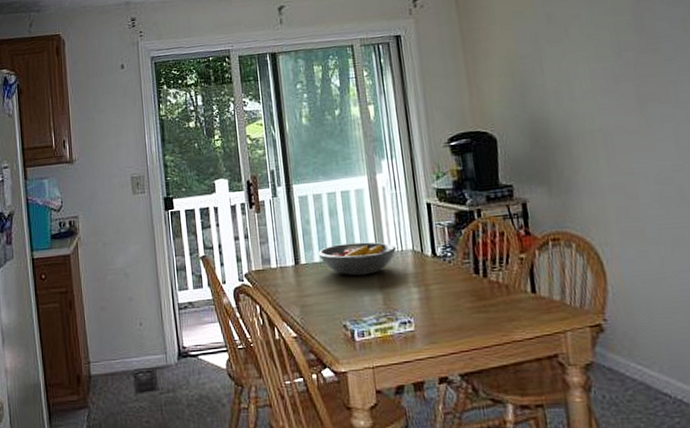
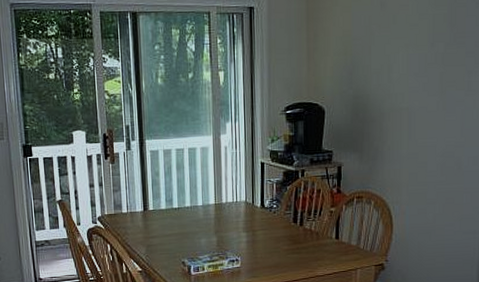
fruit bowl: present [318,242,396,276] -> none [164,193,231,222]

